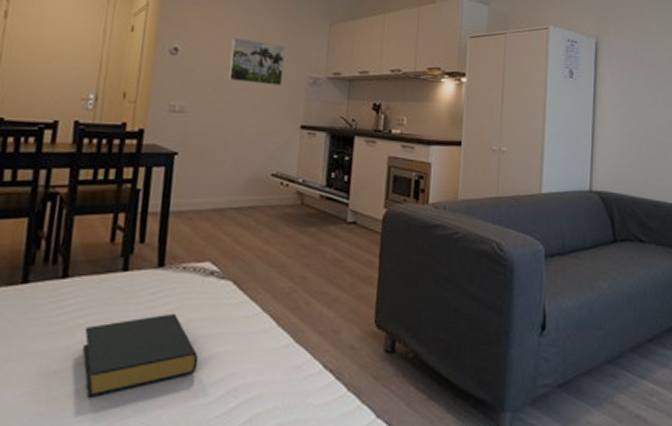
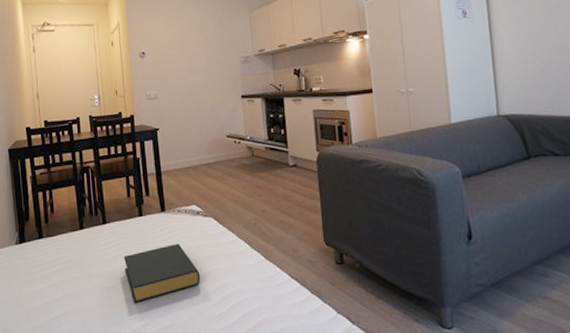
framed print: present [229,37,285,86] -> none [180,35,222,70]

